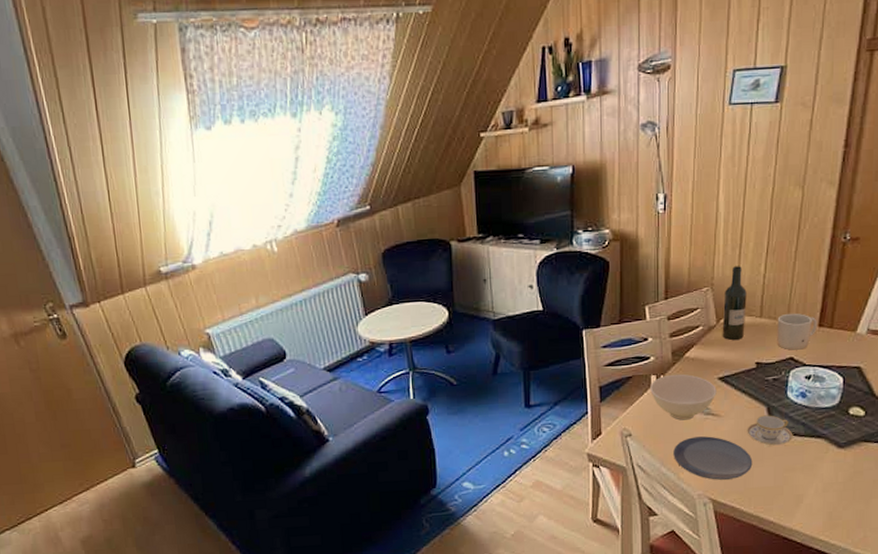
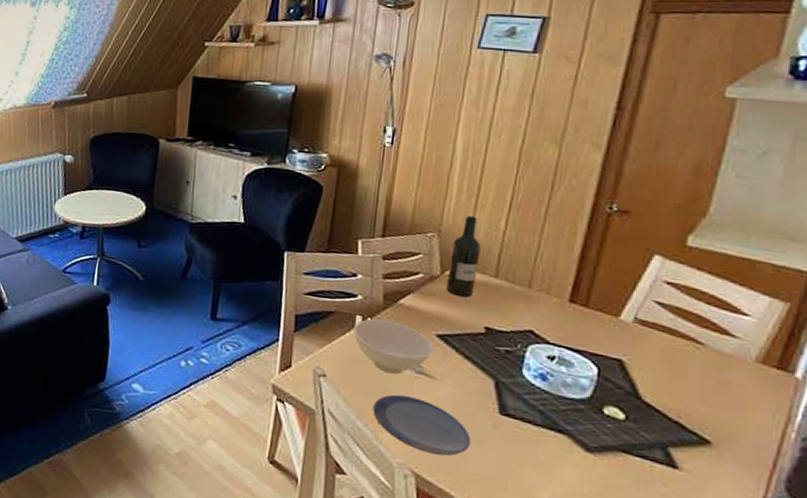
teacup: present [747,415,793,446] -> none [466,389,527,431]
mug: present [777,313,818,350] -> none [514,279,569,324]

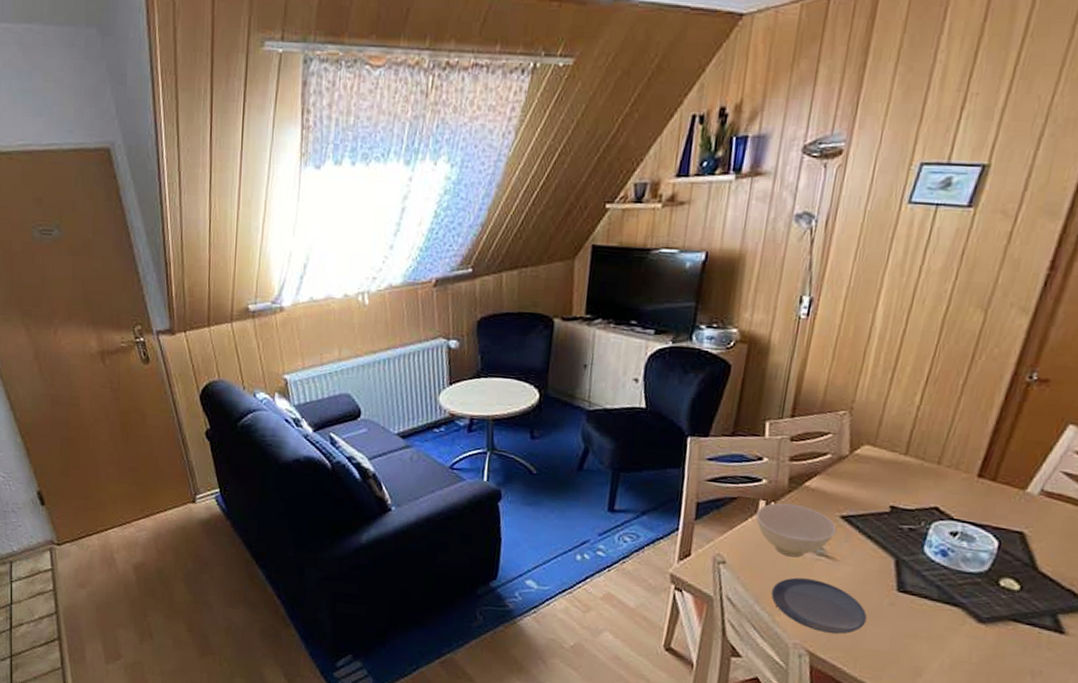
wine bottle: present [446,216,481,297] -> none [853,391,894,476]

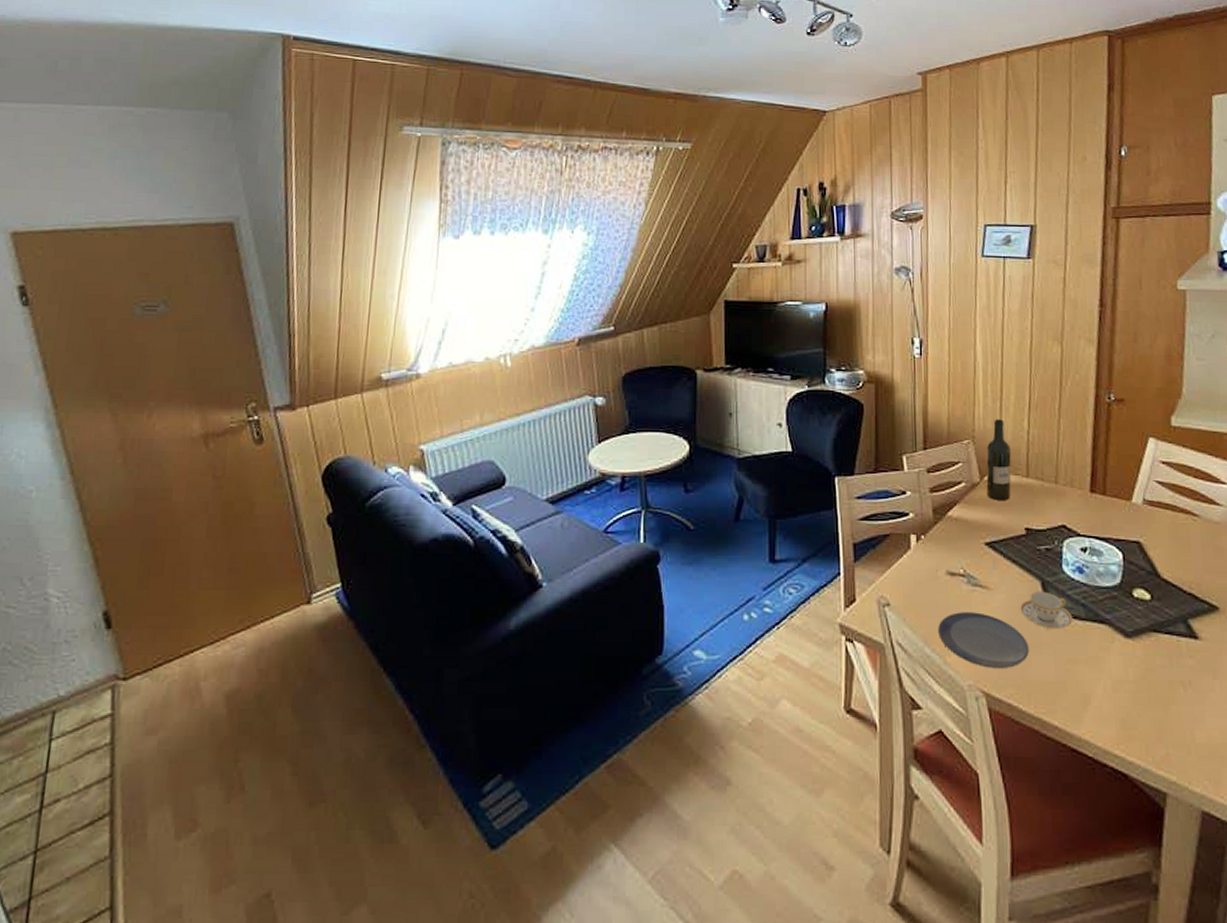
bowl: present [756,502,837,558] -> none [910,535,984,591]
wine bottle: none [853,391,894,476] -> present [986,419,1012,500]
teacup: none [865,568,923,606] -> present [1020,591,1073,629]

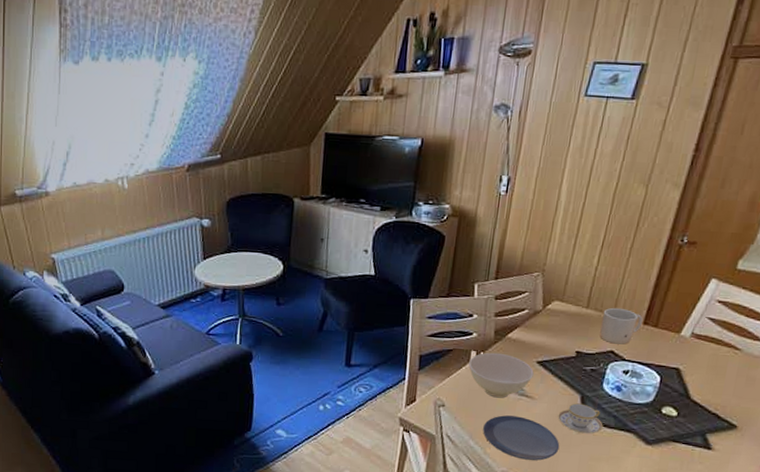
bowl: none [910,535,984,591] -> present [468,352,534,398]
wine bottle: present [986,419,1012,500] -> none [546,255,577,327]
mug: none [1045,475,1090,517] -> present [599,307,643,345]

